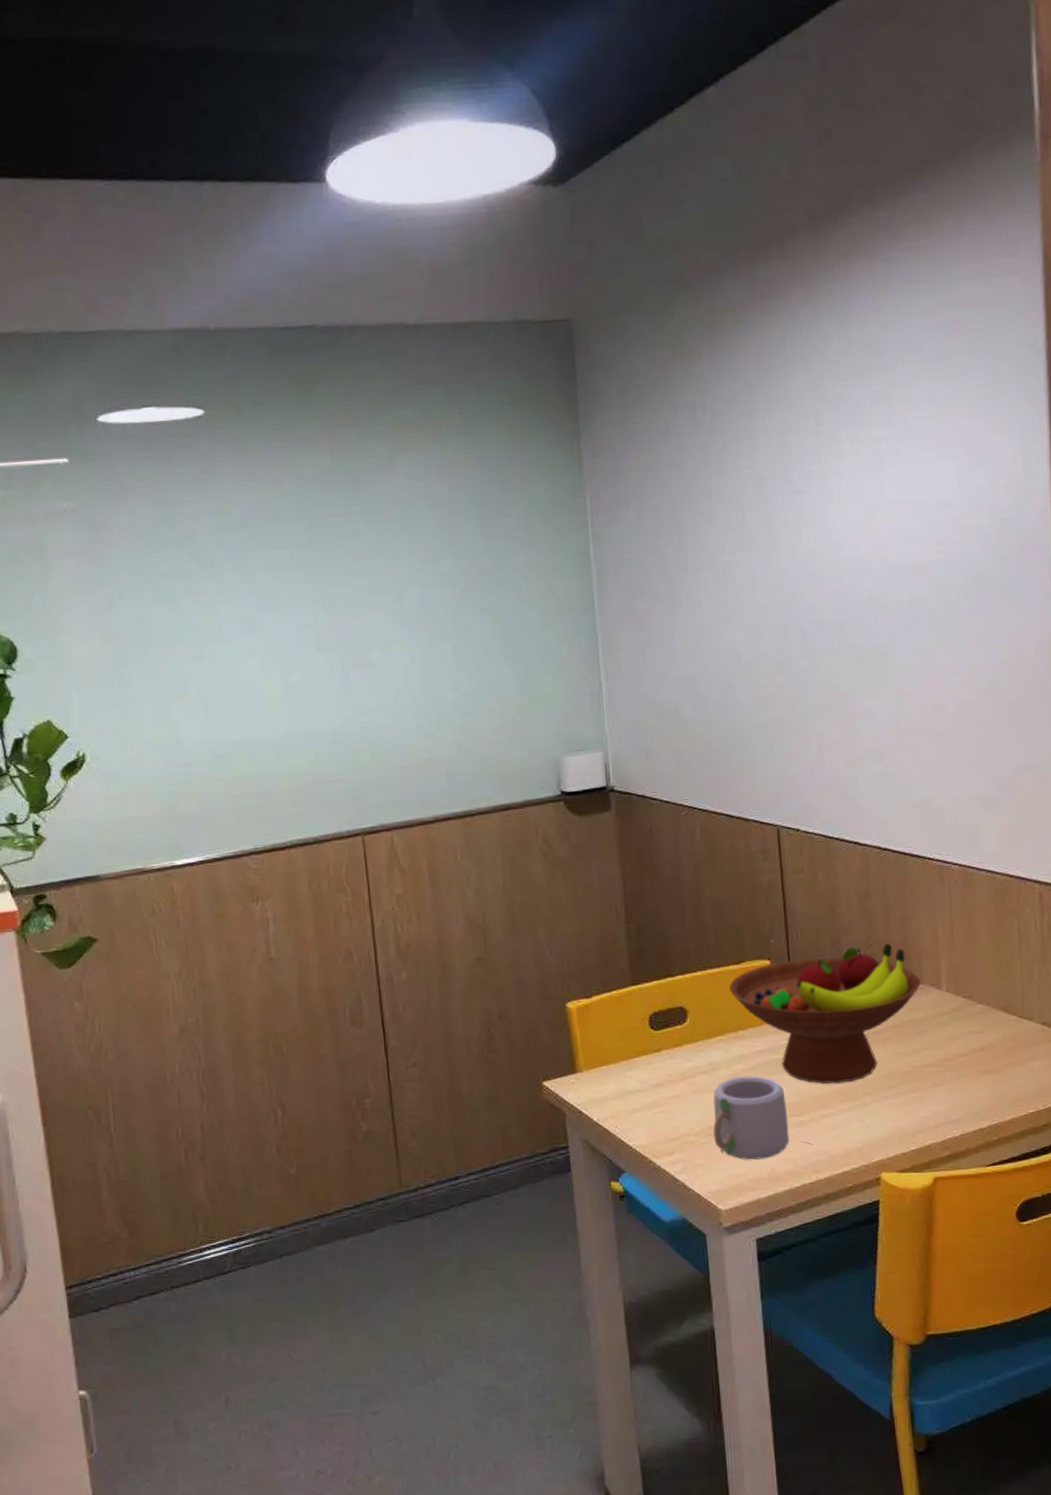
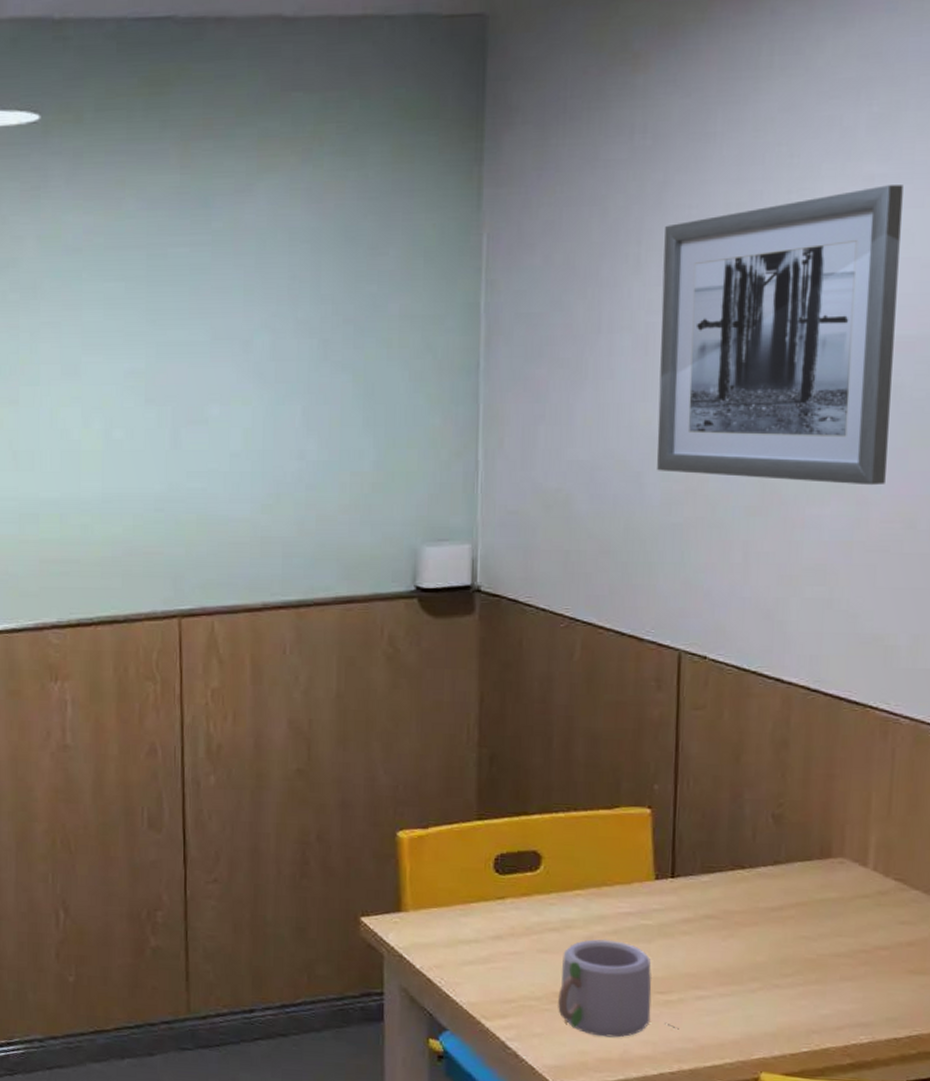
wall art: none [728,445,918,681] -> present [657,185,903,486]
fruit bowl: present [729,944,921,1084] -> none [596,804,841,963]

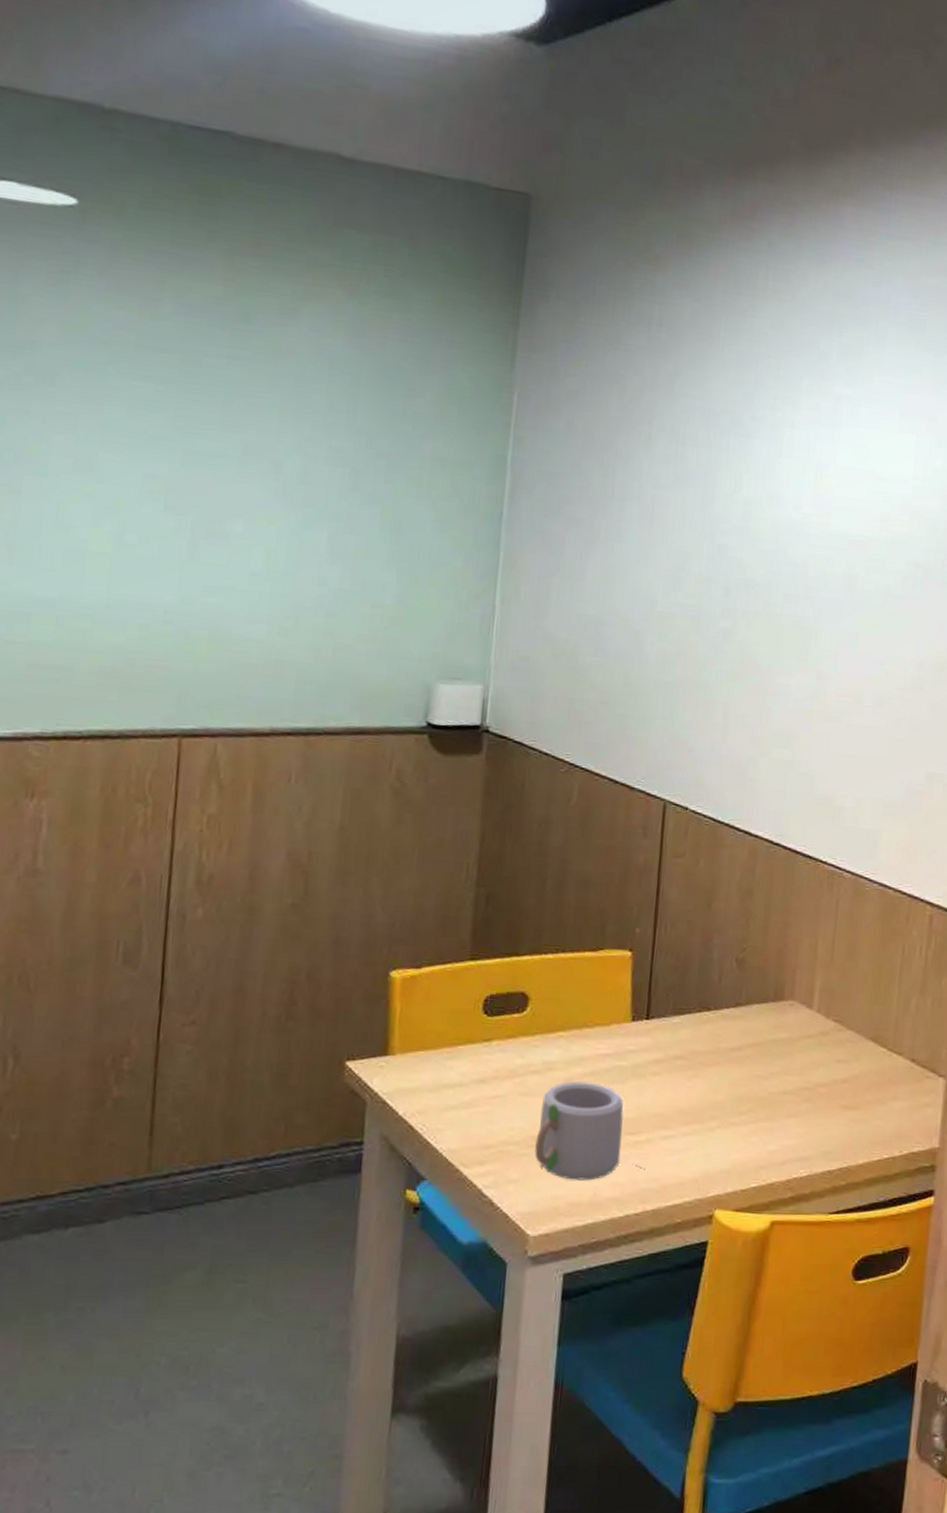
wall art: present [657,185,903,486] -> none [654,405,863,663]

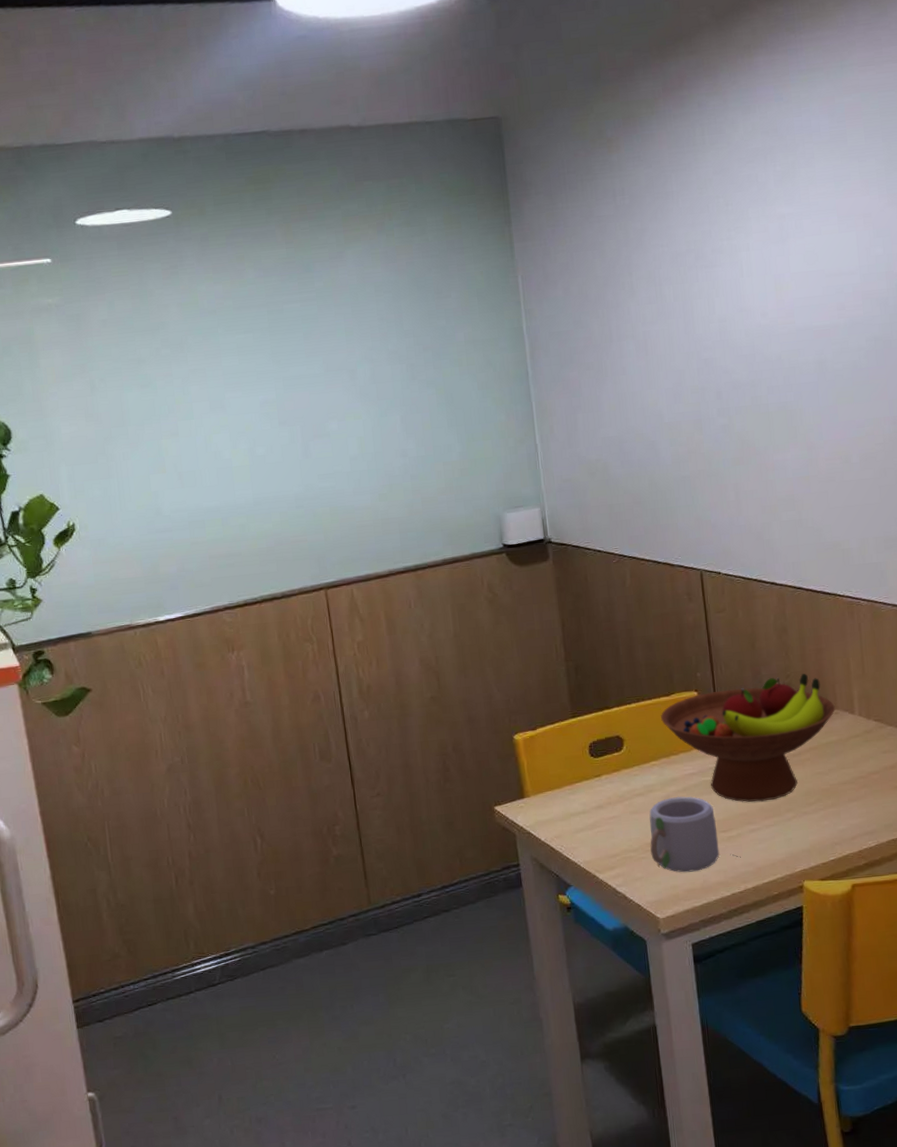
fruit bowl: none [581,949,792,1102] -> present [661,674,835,802]

